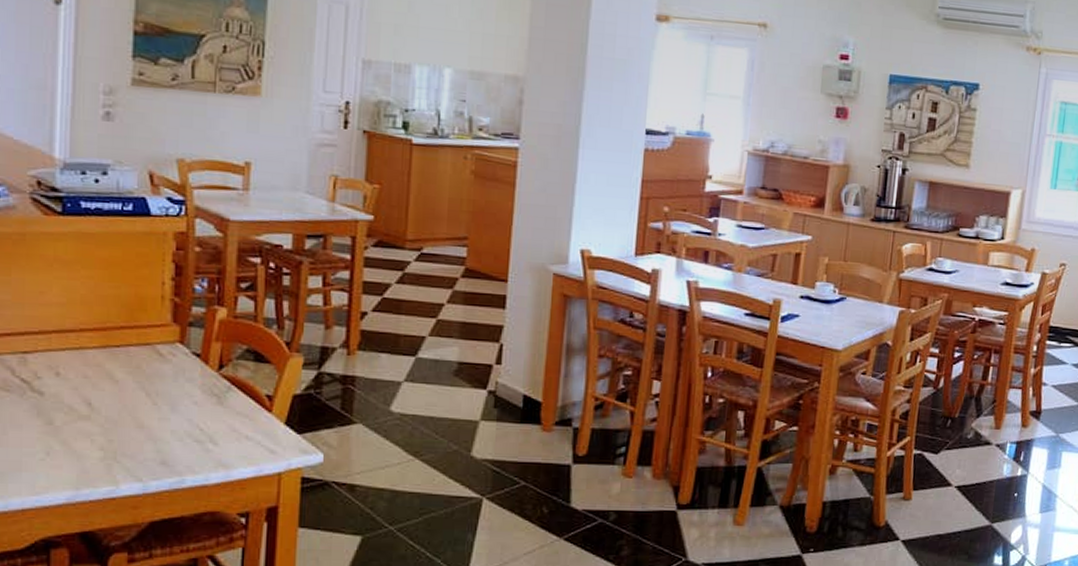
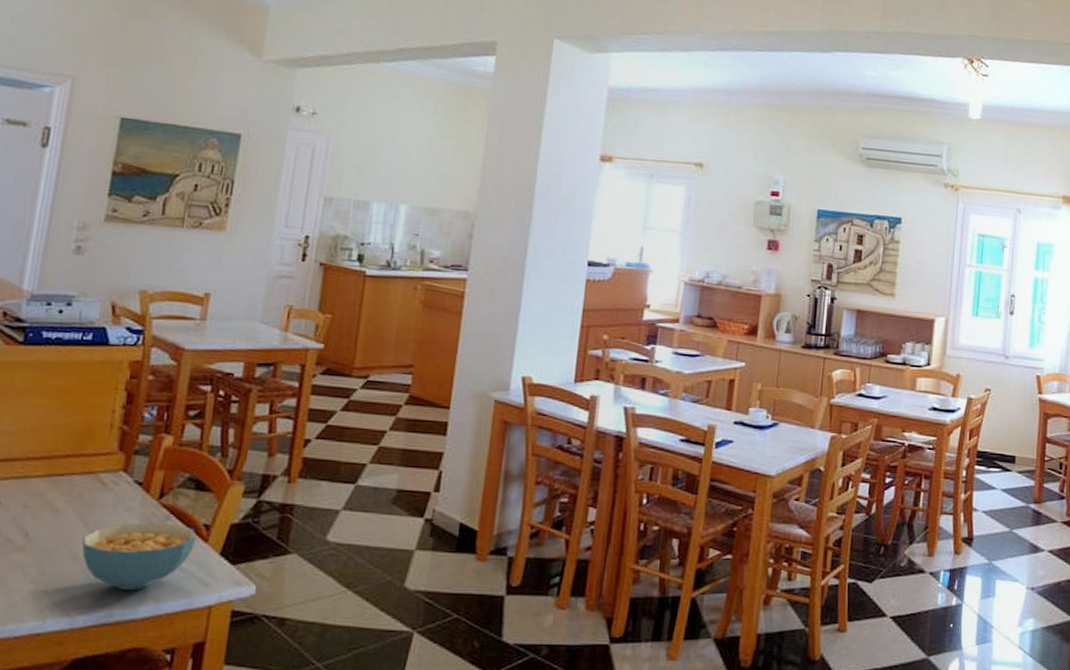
cereal bowl: none [146,392,261,457] -> present [82,522,197,590]

